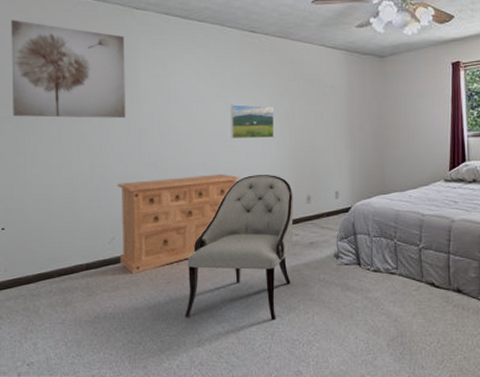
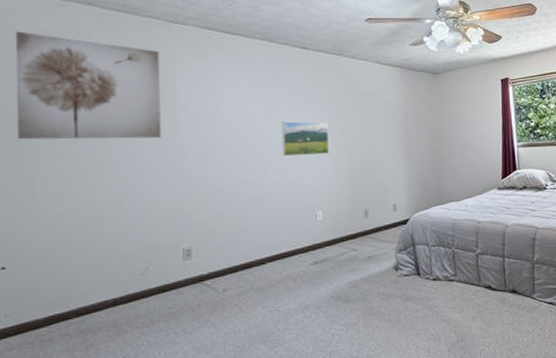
dresser: present [117,174,240,274] -> none [151,193,293,306]
armchair: present [184,175,293,321] -> none [232,191,351,346]

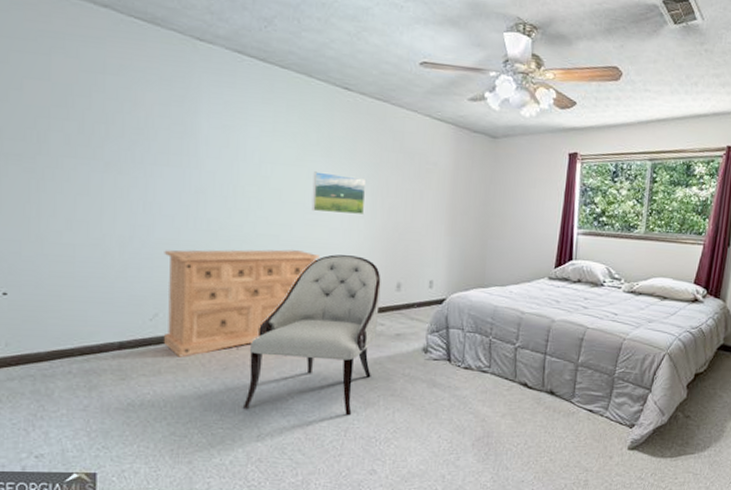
wall art: present [15,31,161,140] -> none [21,29,182,172]
dresser: none [151,193,293,306] -> present [163,249,320,357]
armchair: none [232,191,351,346] -> present [242,254,381,416]

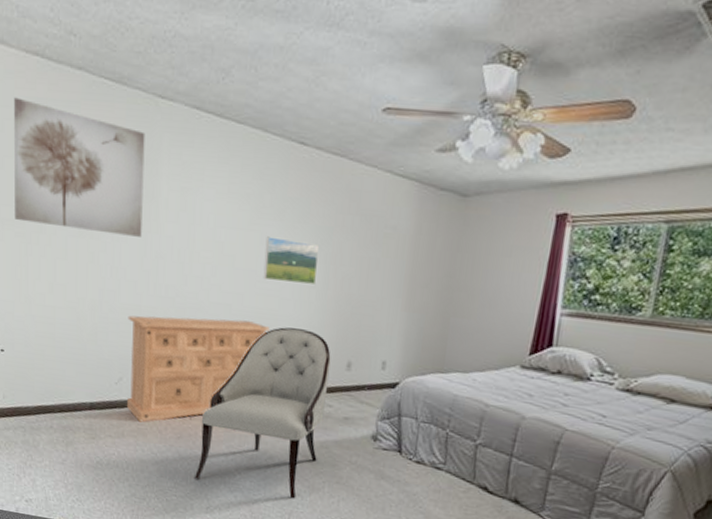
wall art: none [21,29,182,172] -> present [13,97,145,237]

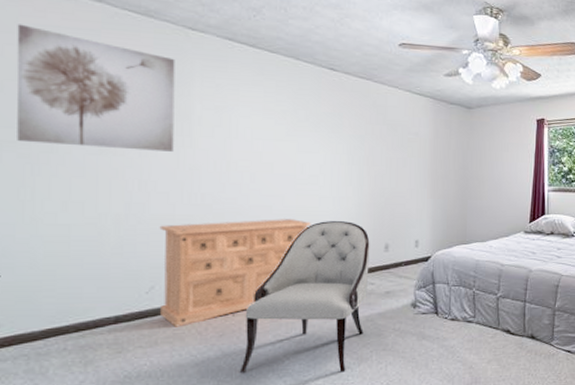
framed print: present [263,236,320,284] -> none [302,145,353,183]

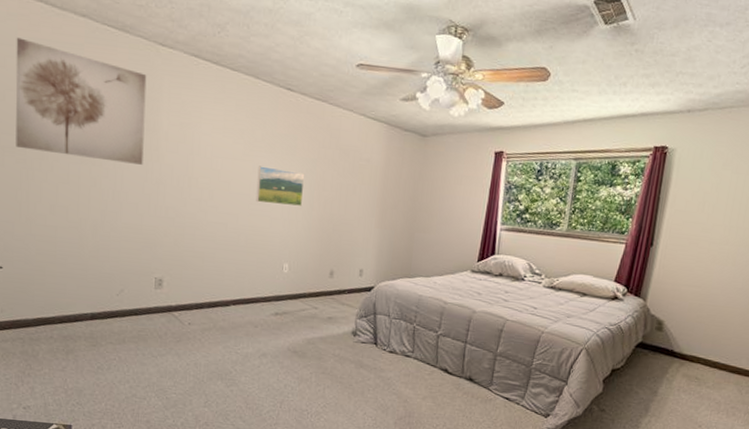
dresser: present [159,219,311,327] -> none [127,234,262,329]
armchair: present [239,221,370,373] -> none [192,242,316,390]
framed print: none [302,145,353,183] -> present [256,166,305,206]

